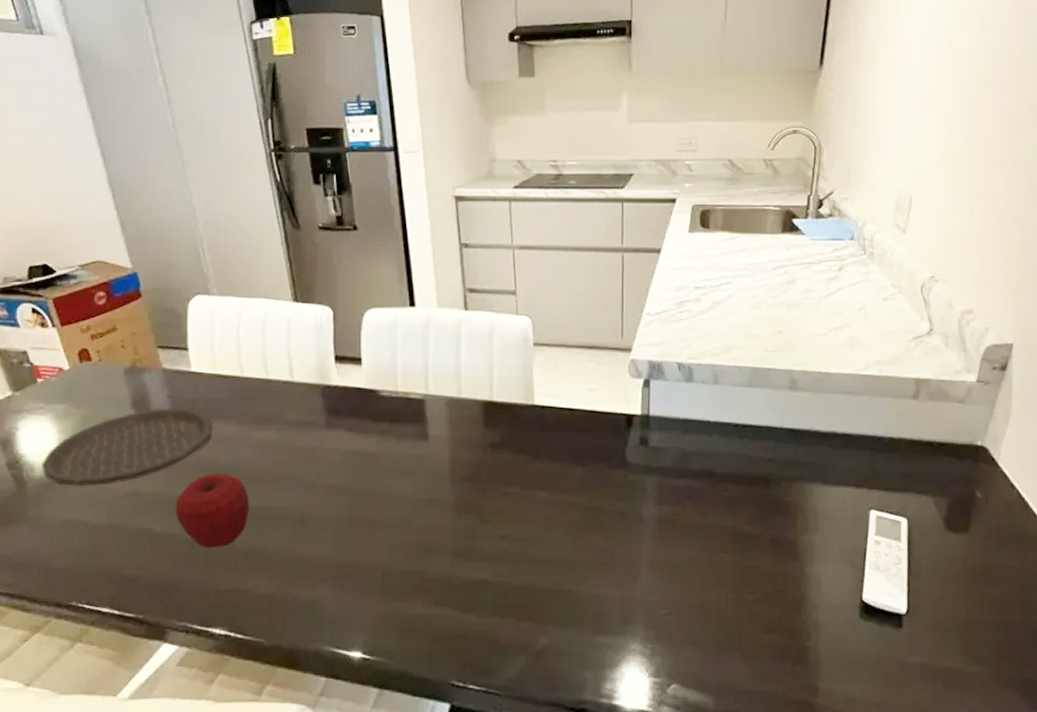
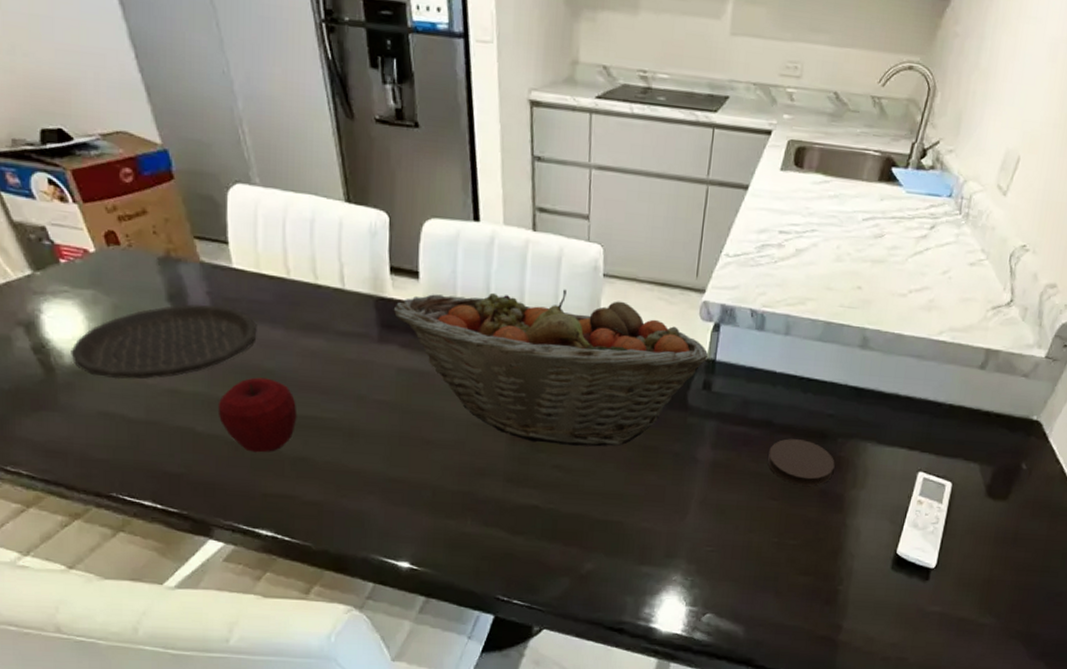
fruit basket: none [338,361,642,514] -> present [393,289,709,447]
coaster: none [713,487,783,535] -> present [767,438,835,486]

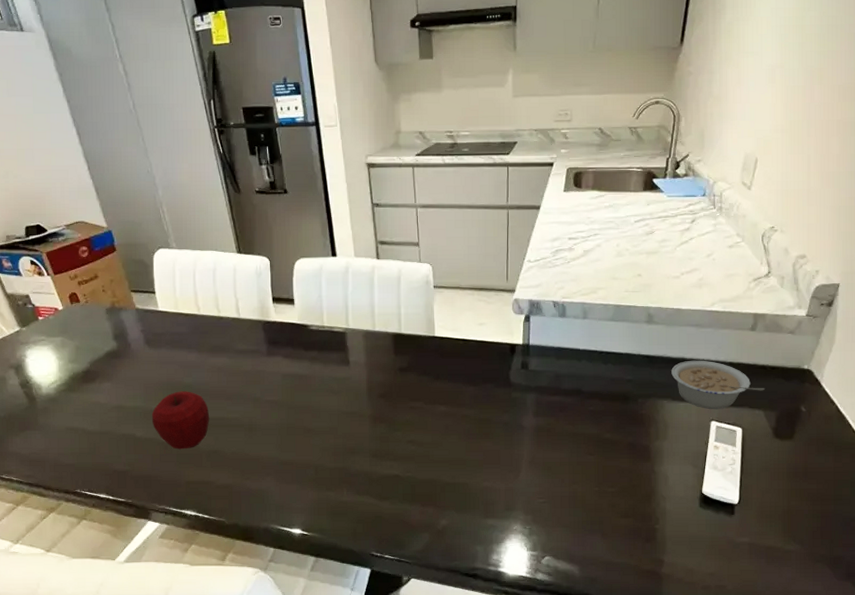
plate: present [71,304,257,380] -> none [47,339,178,402]
fruit basket: present [393,289,709,447] -> none [276,301,523,424]
coaster: present [767,438,835,486] -> none [581,403,638,441]
legume: none [880,397,986,458] -> present [671,360,766,409]

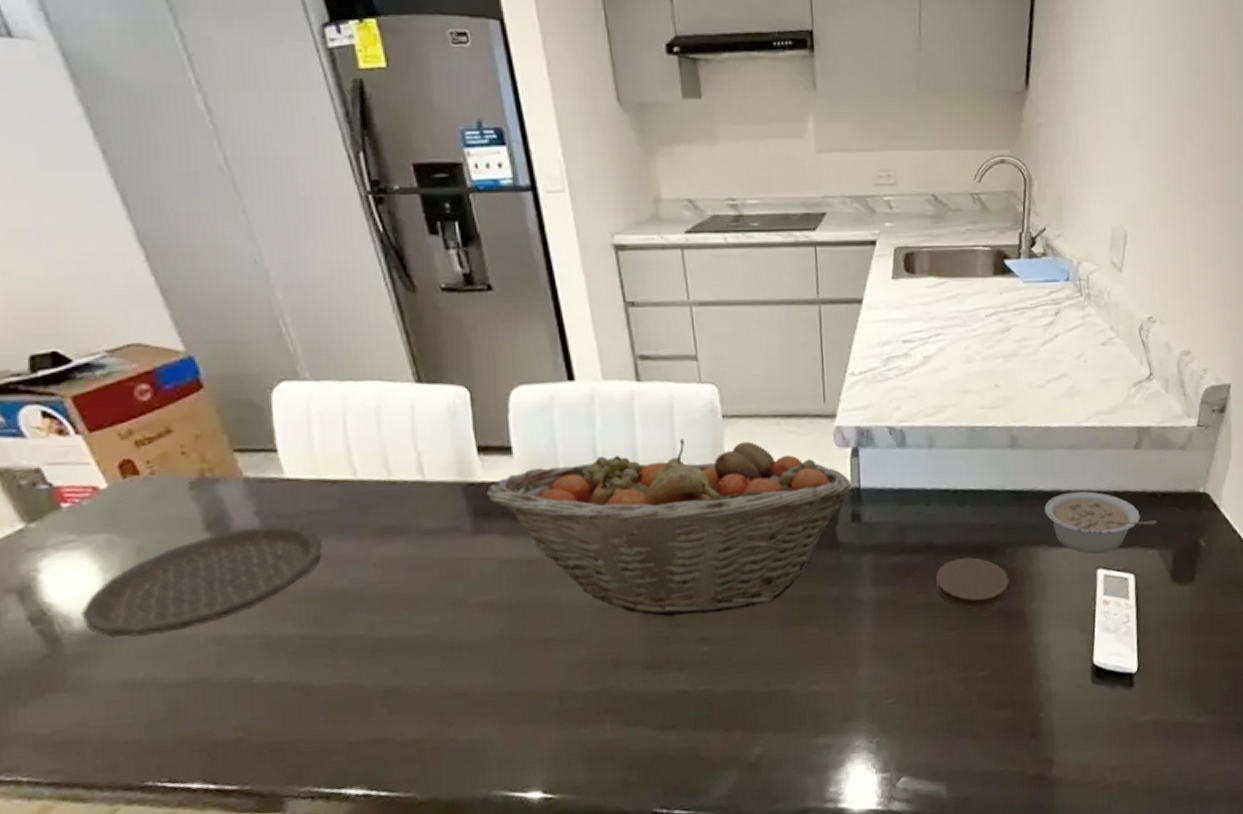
plate: none [47,339,178,402] -> present [81,525,322,637]
apple: present [151,391,210,450] -> none [279,600,382,694]
fruit basket: none [276,301,523,424] -> present [486,439,852,617]
coaster: none [581,403,638,441] -> present [935,557,1009,609]

